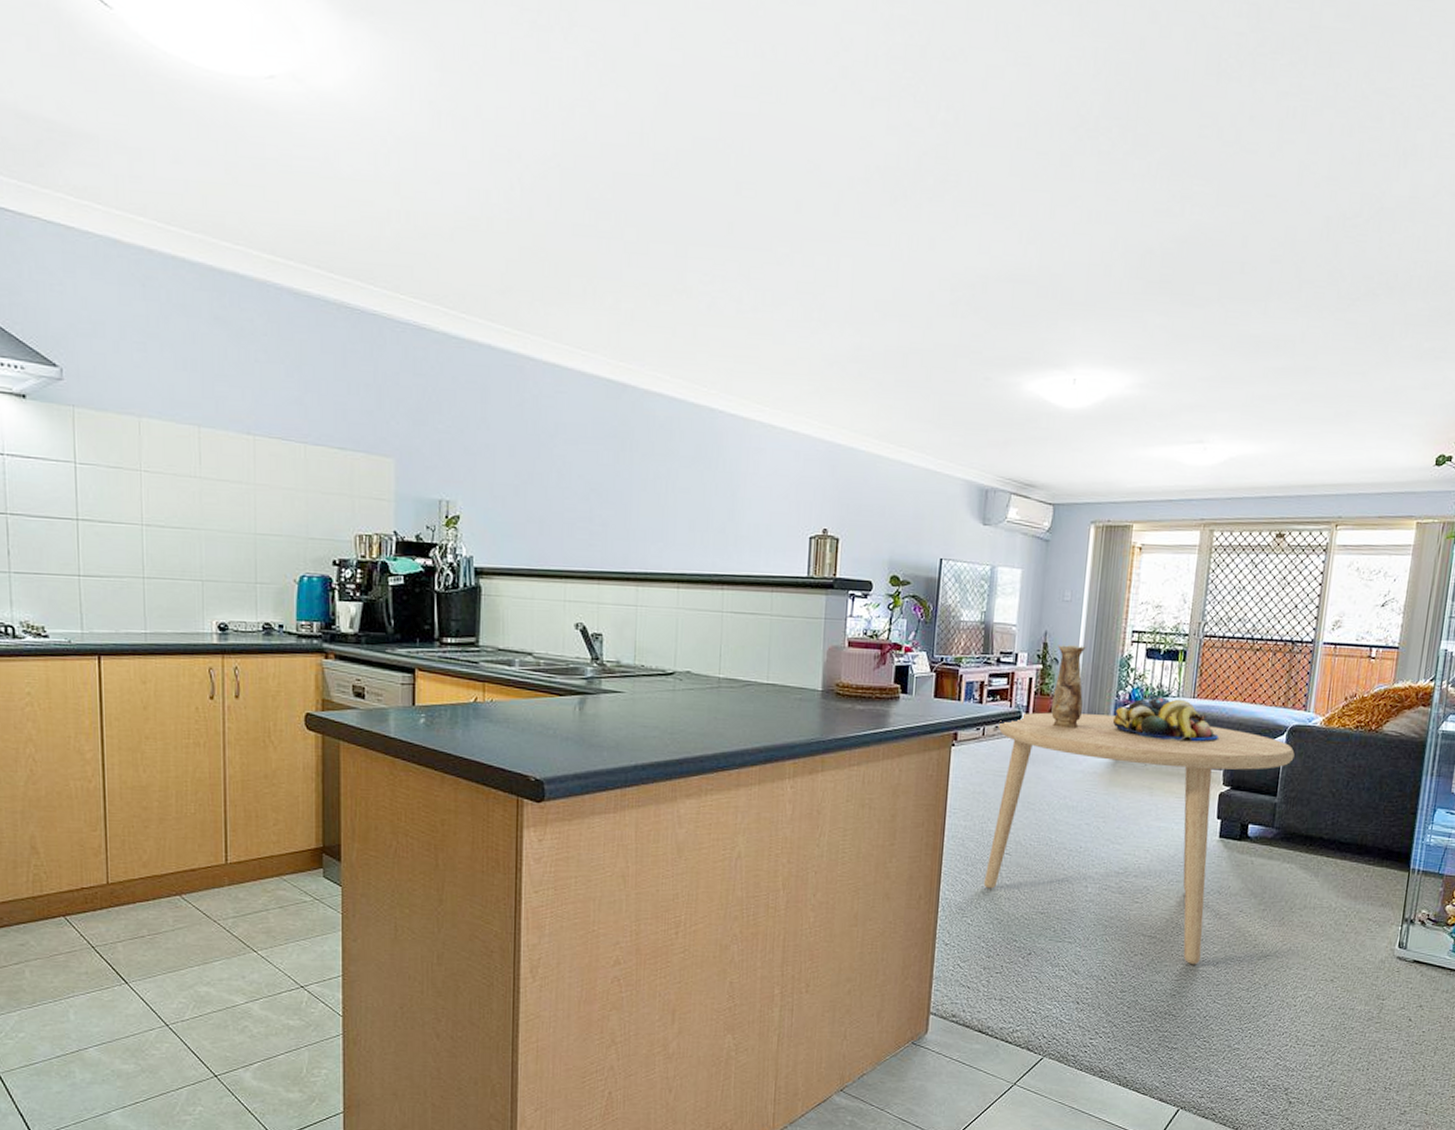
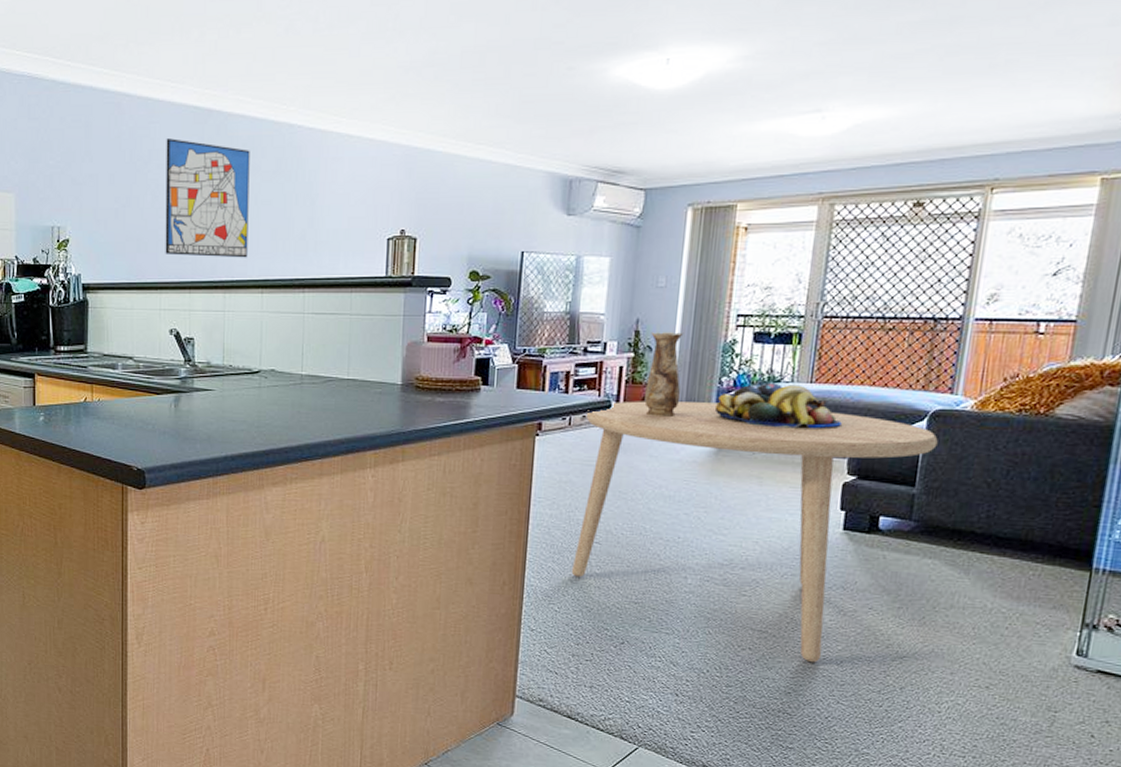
wall art: none [571,412,668,549] -> present [165,138,250,258]

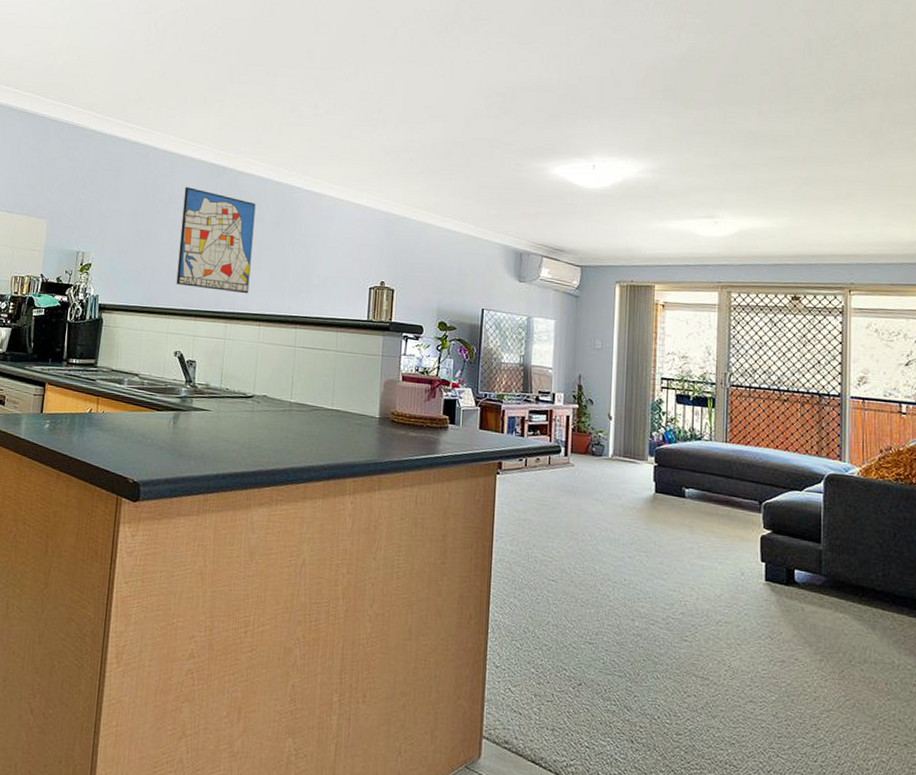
dining table: present [571,401,938,663] -> none [531,447,835,713]
vase: present [644,331,684,417] -> none [589,387,619,465]
fruit bowl: present [714,382,842,429] -> none [648,439,754,485]

